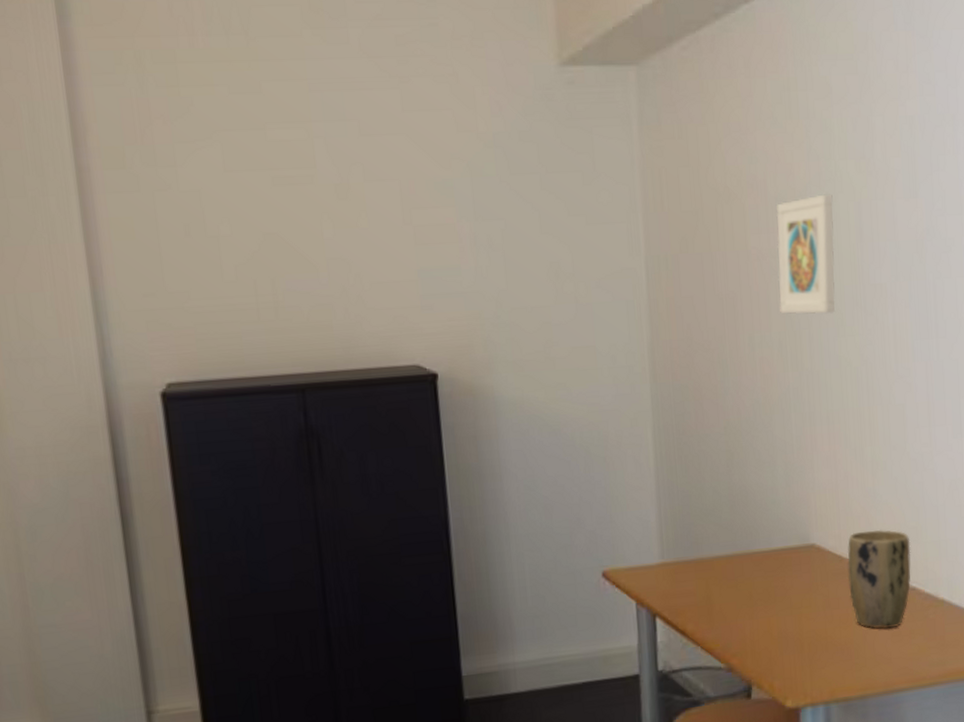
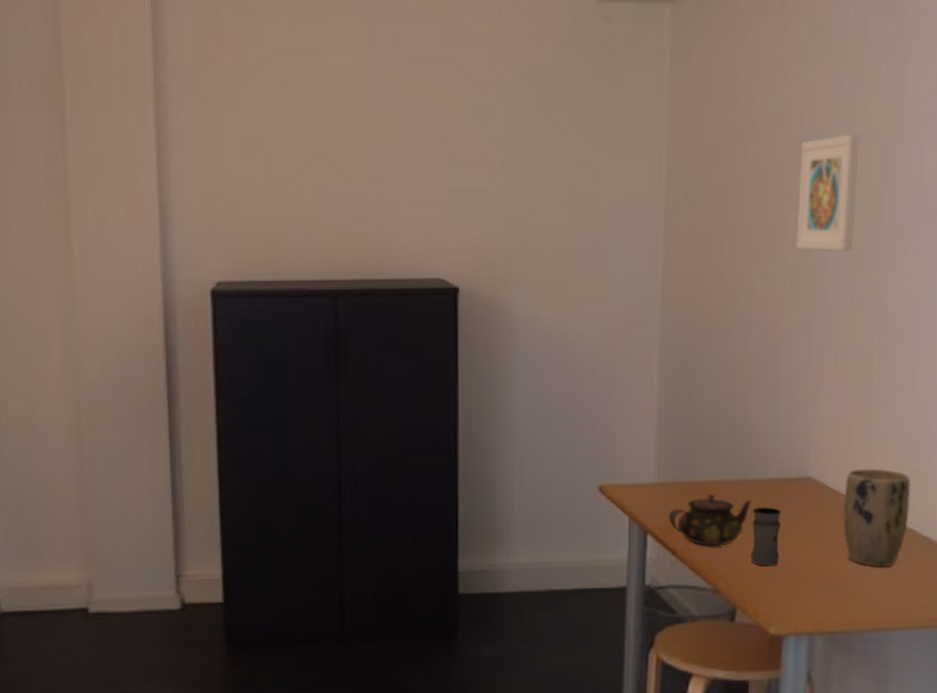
teapot: none [675,569,758,624] -> present [668,493,751,546]
jar: none [759,578,790,639] -> present [751,507,782,567]

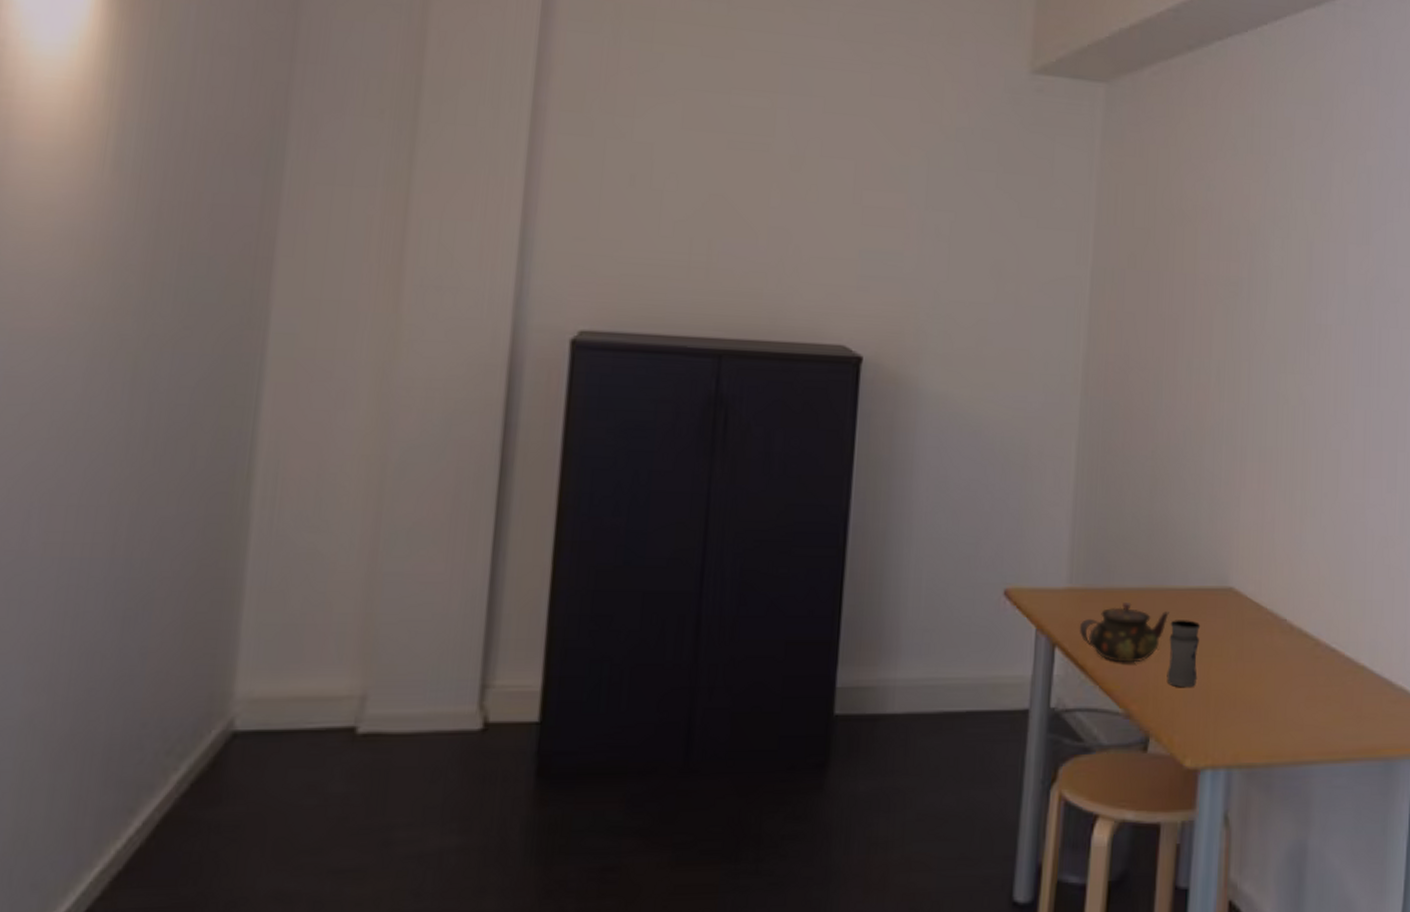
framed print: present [796,134,860,252] -> none [1222,229,1286,348]
plant pot: present [843,468,911,567] -> none [1265,580,1334,690]

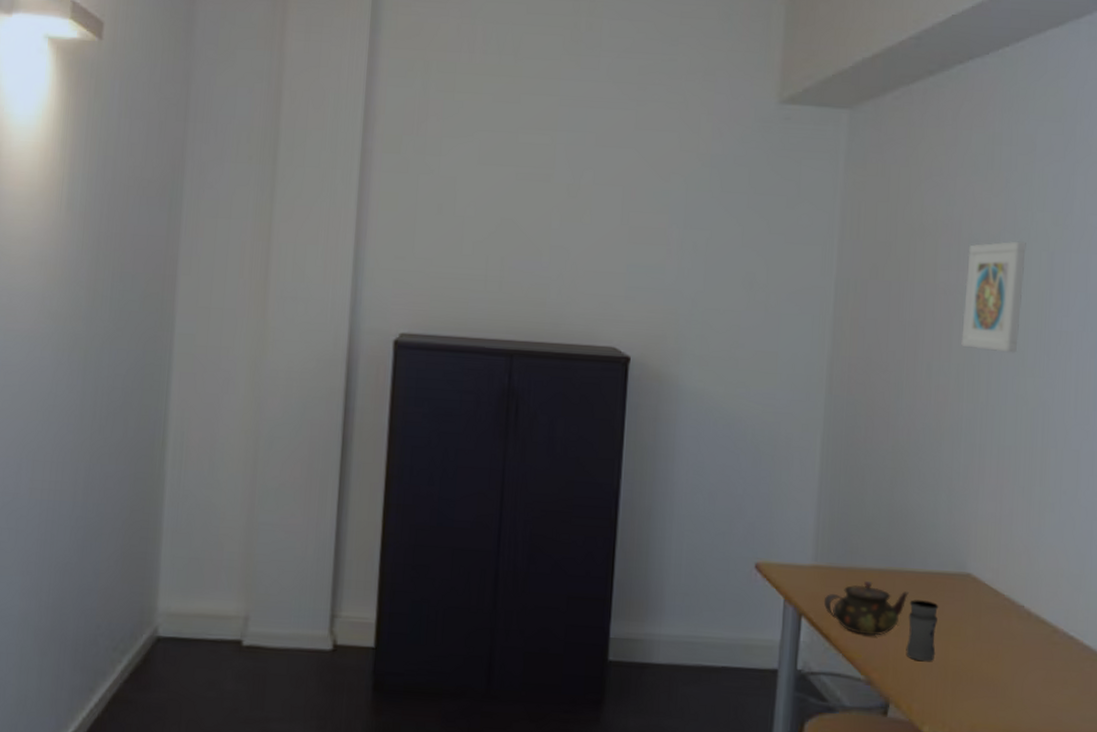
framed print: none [1222,229,1286,348] -> present [961,241,1026,353]

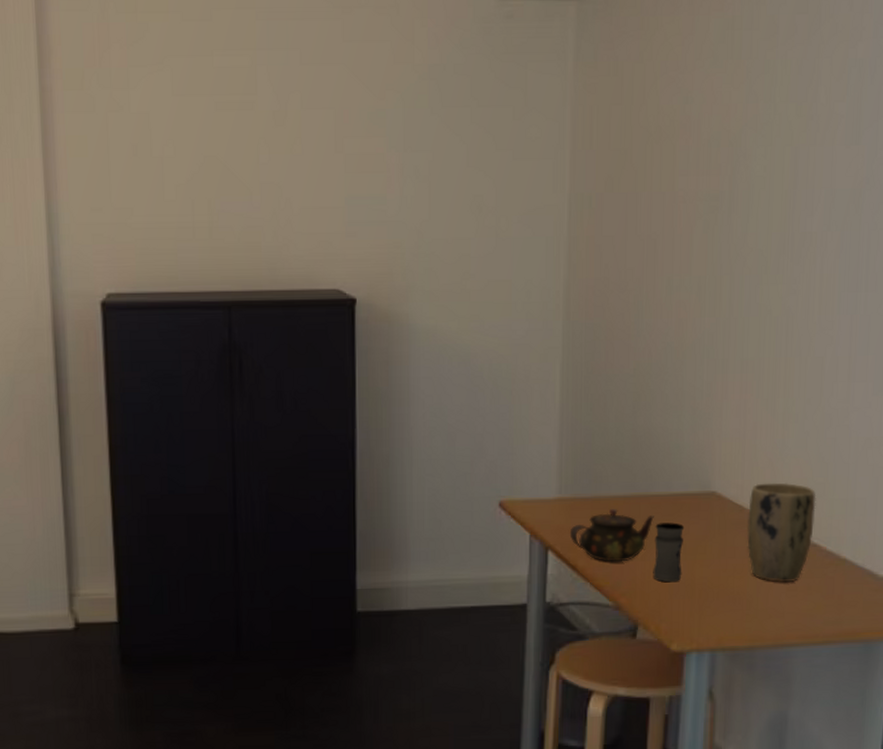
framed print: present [961,241,1026,353] -> none [702,137,769,261]
plant pot: none [1002,569,1073,673] -> present [747,482,816,582]

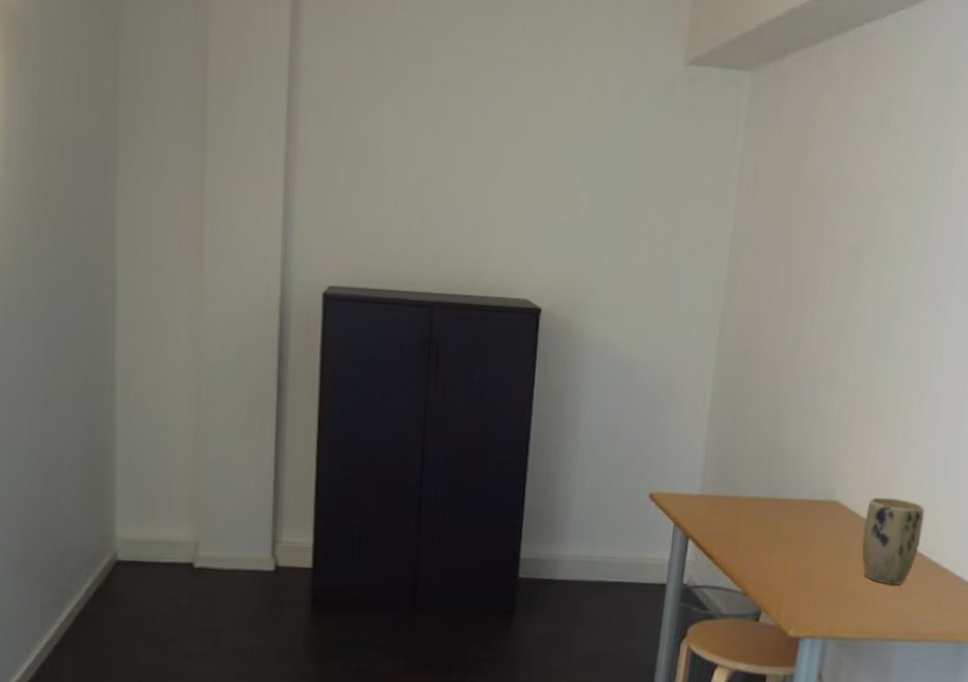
teapot: present [569,508,654,562] -> none [708,507,783,555]
jar: present [653,522,685,583] -> none [778,524,809,576]

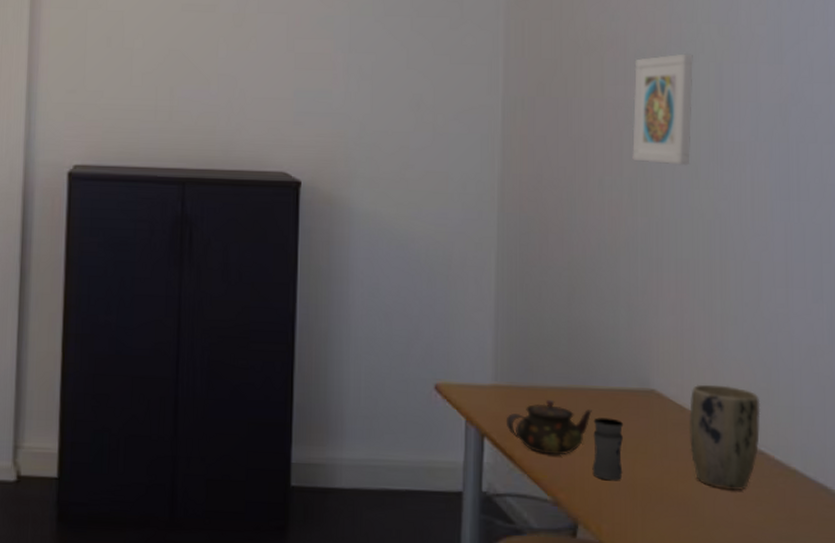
teapot: none [708,507,783,555] -> present [506,399,592,455]
jar: none [778,524,809,576] -> present [592,418,624,481]
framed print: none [842,200,907,305] -> present [632,53,693,166]

